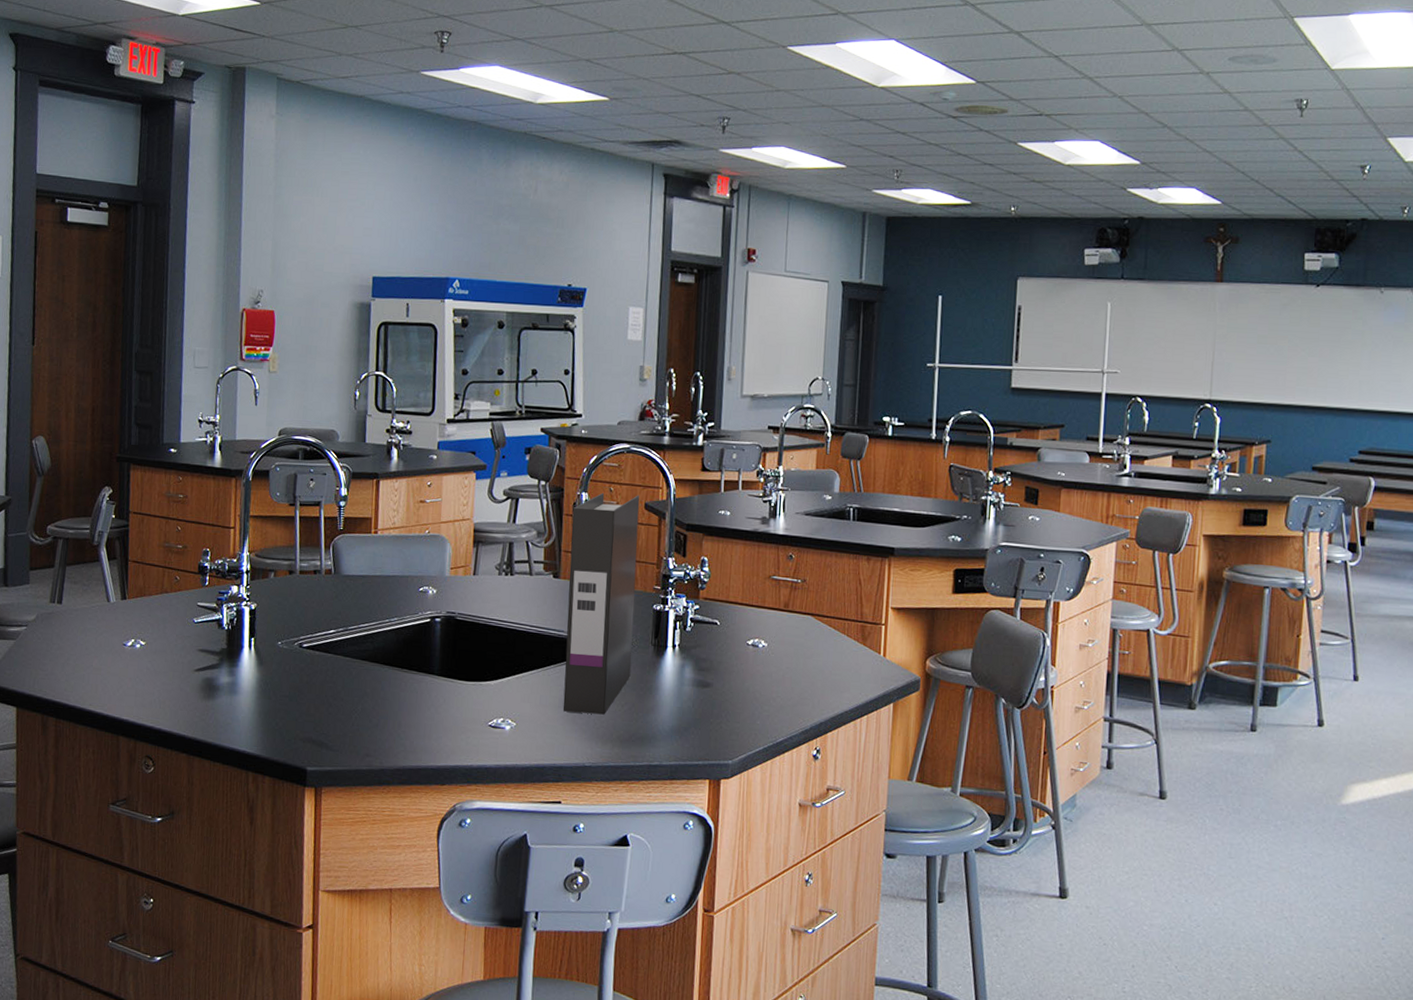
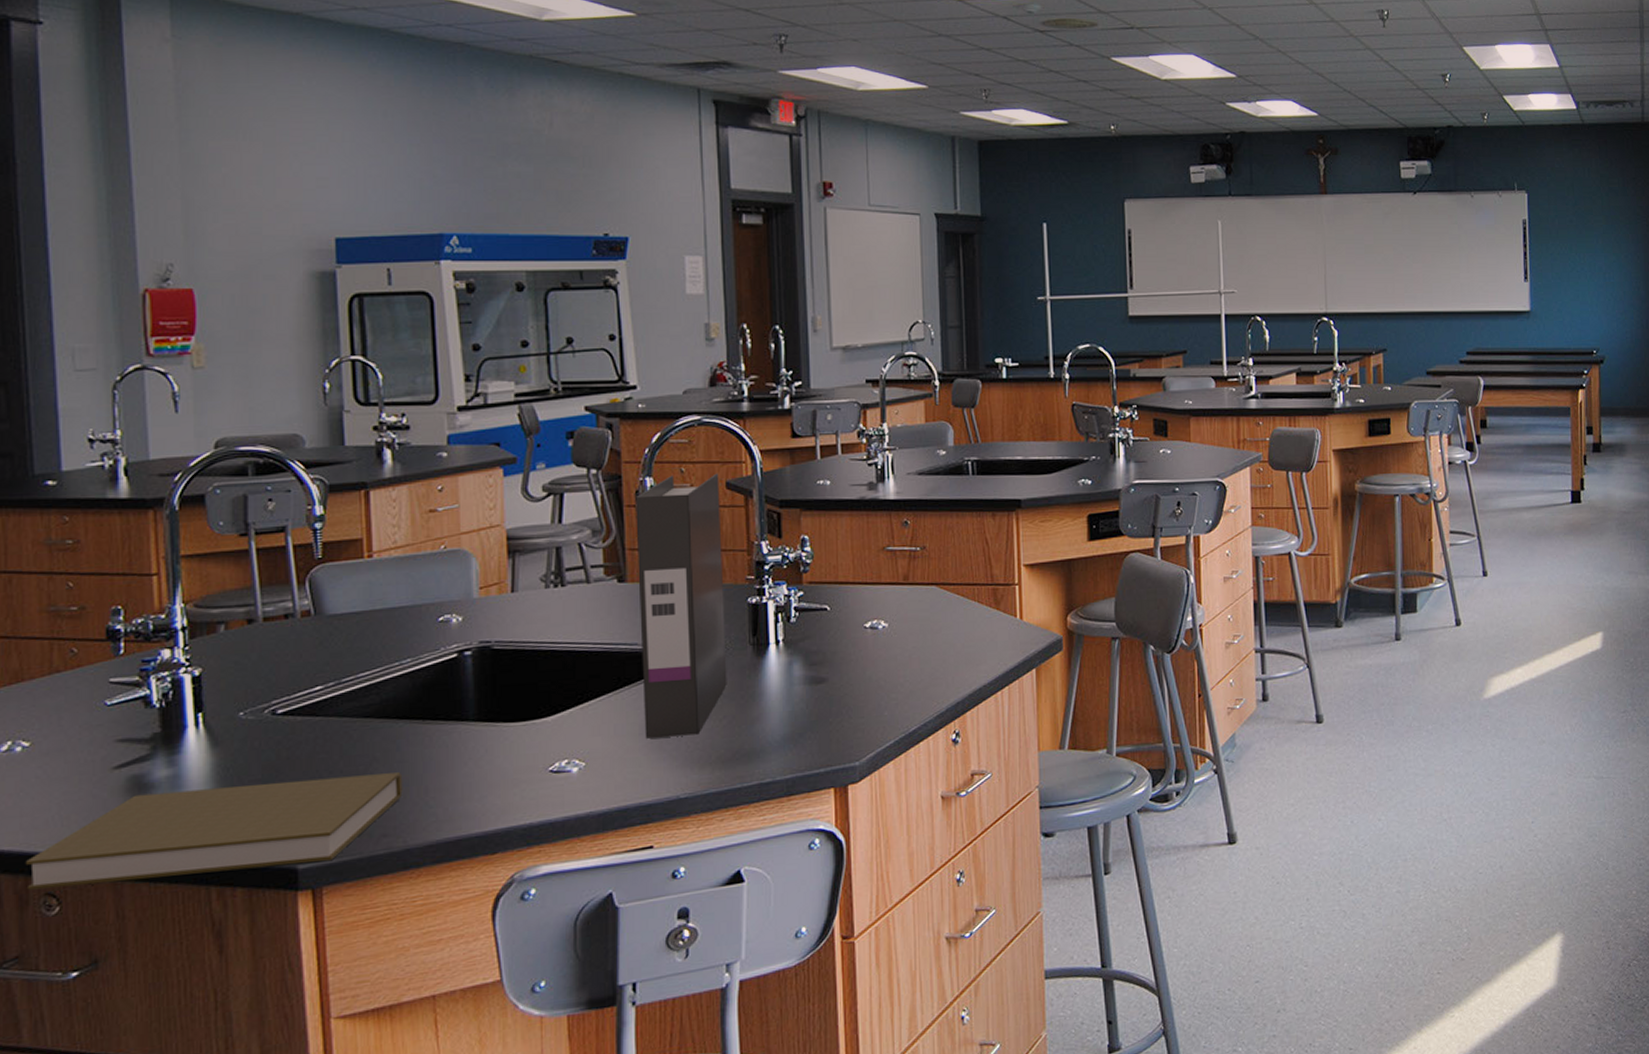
book: none [135,693,384,768] -> present [25,772,403,890]

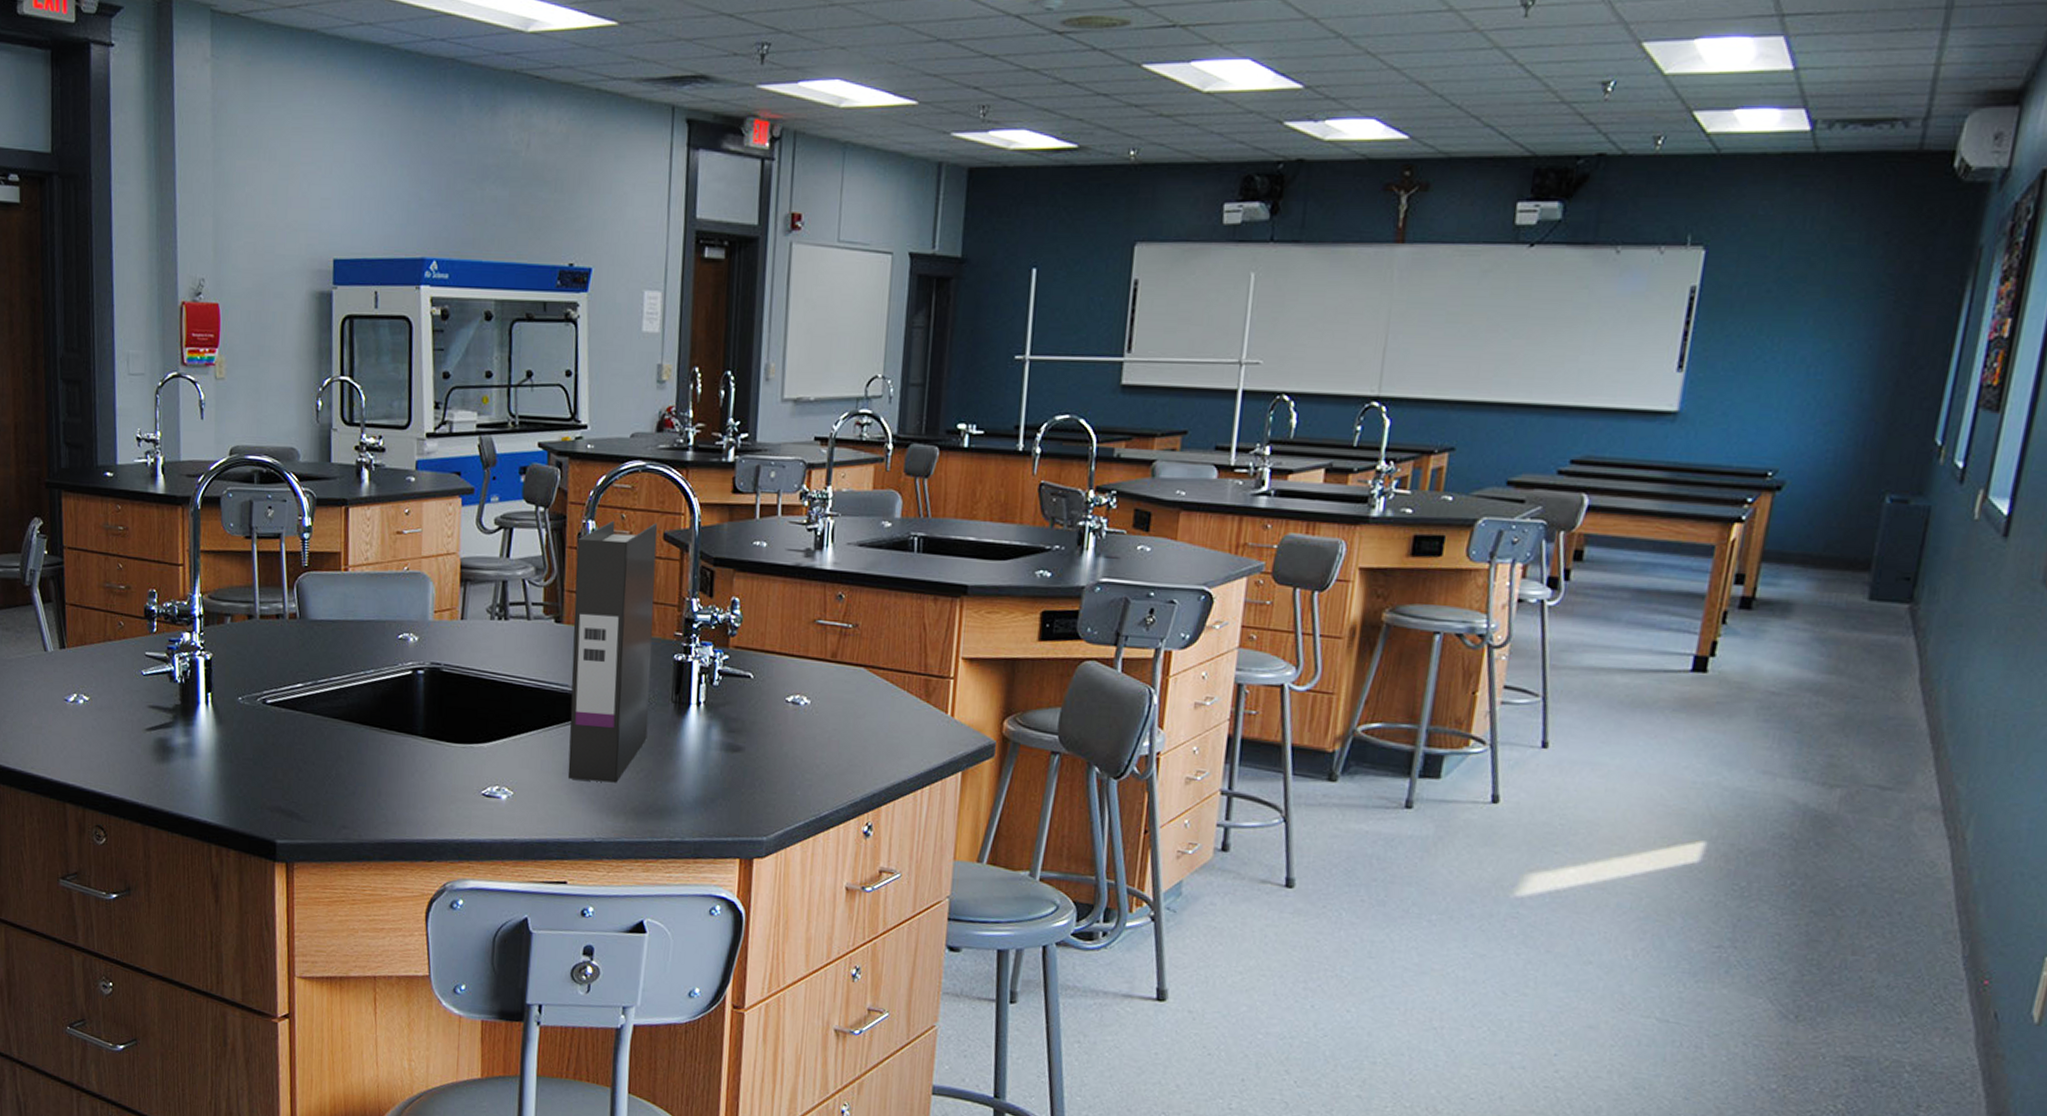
book: present [25,772,403,890] -> none [83,755,361,841]

